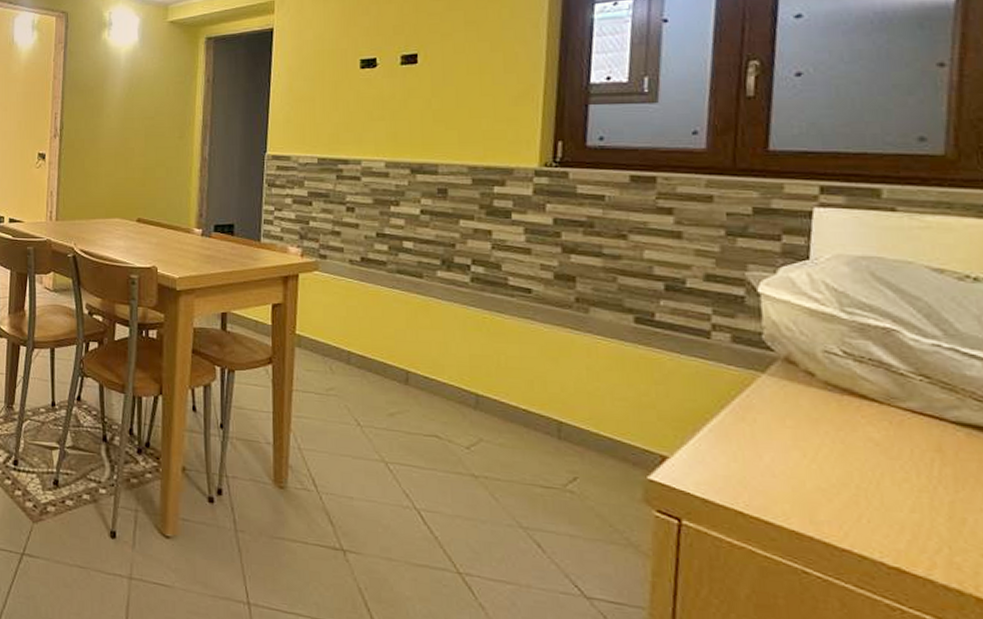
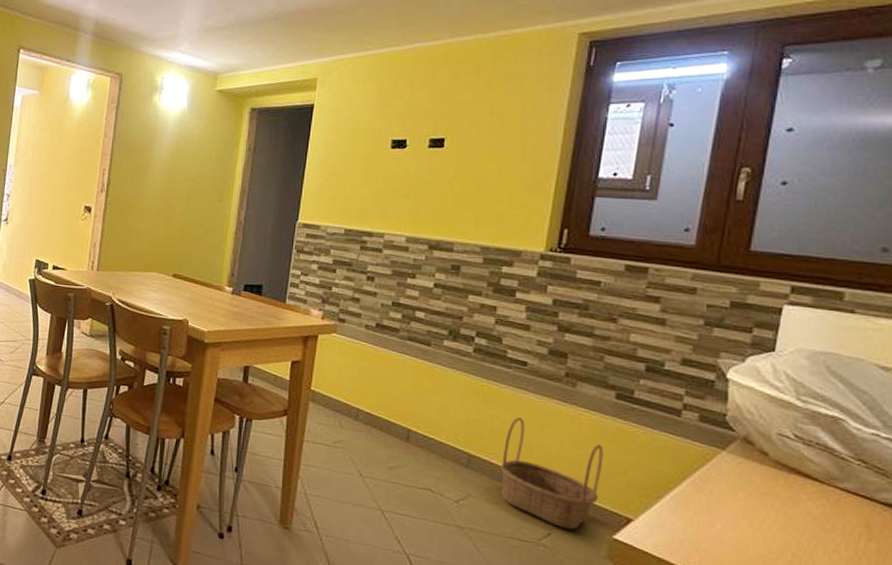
basket: none [513,350,628,472] -> present [500,417,604,530]

